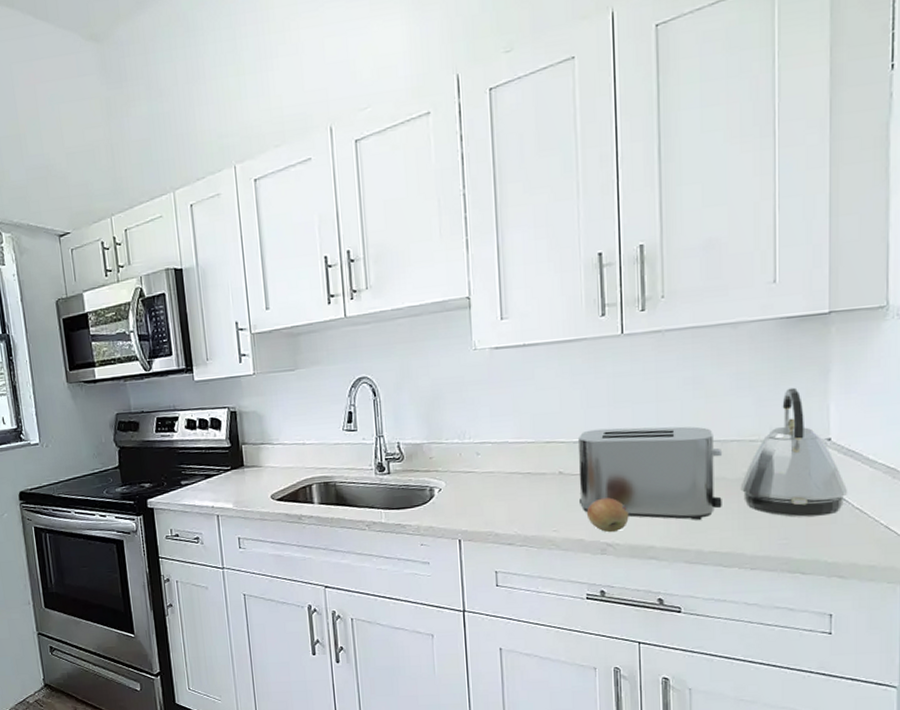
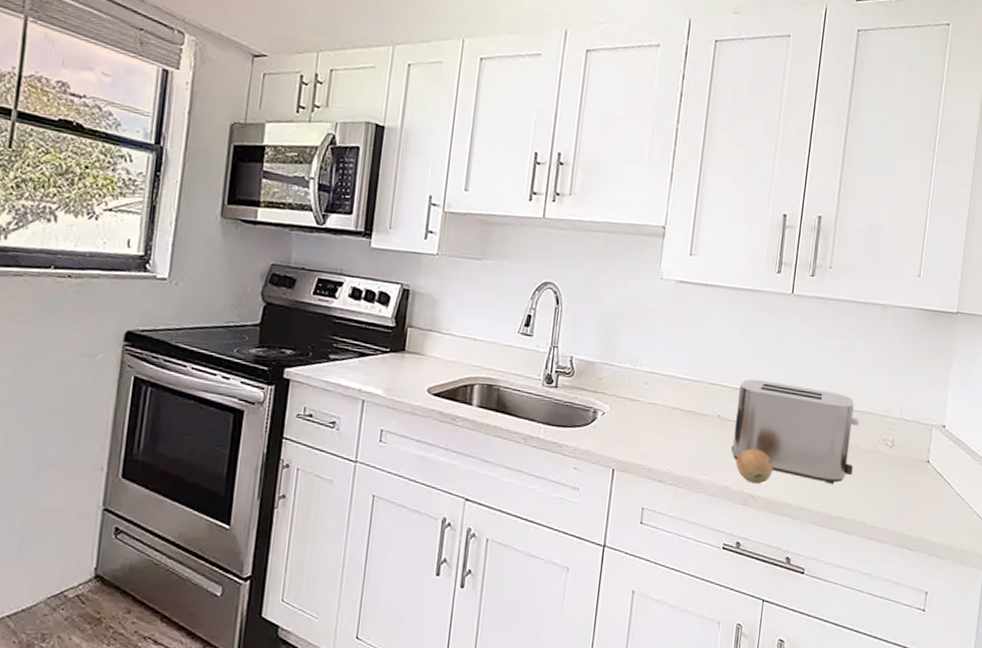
kettle: present [740,387,848,518] -> none [869,373,953,498]

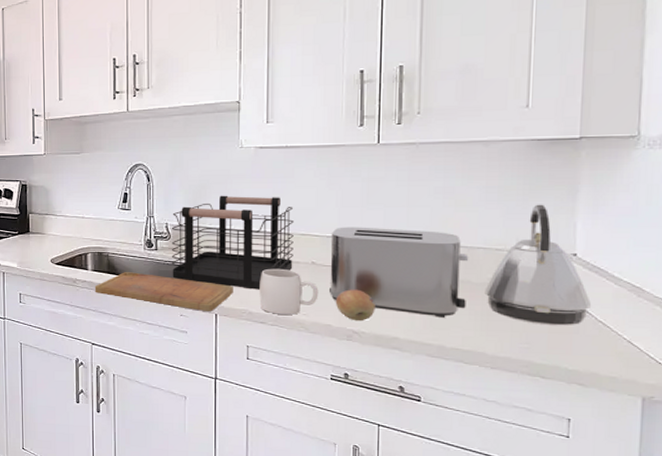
cutting board: none [477,411,635,466] -> present [94,272,233,312]
dish rack: none [570,330,705,443] -> present [172,195,294,290]
mug: none [661,419,721,474] -> present [259,268,319,315]
kettle: none [869,373,953,498] -> present [484,204,592,326]

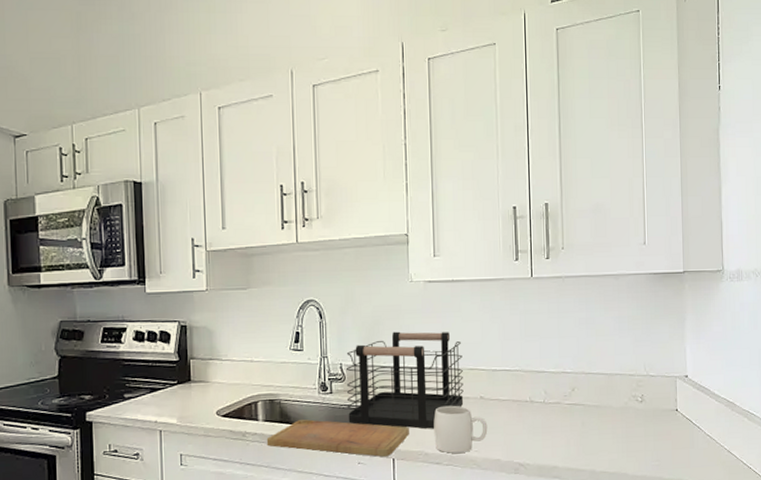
toaster: present [330,227,469,319] -> none [496,359,610,444]
fruit: present [335,289,376,322] -> none [502,421,537,454]
kettle: present [484,204,592,326] -> none [623,331,701,443]

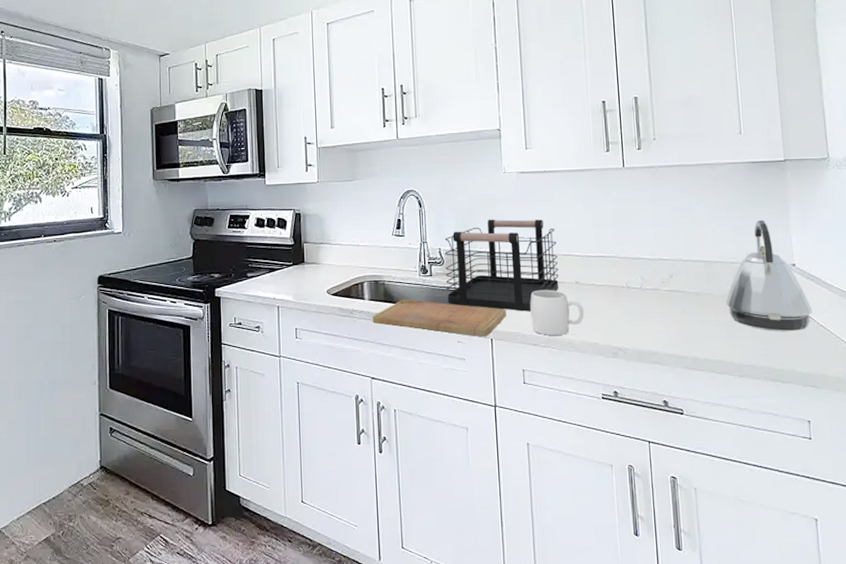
kettle: none [623,331,701,443] -> present [725,220,813,332]

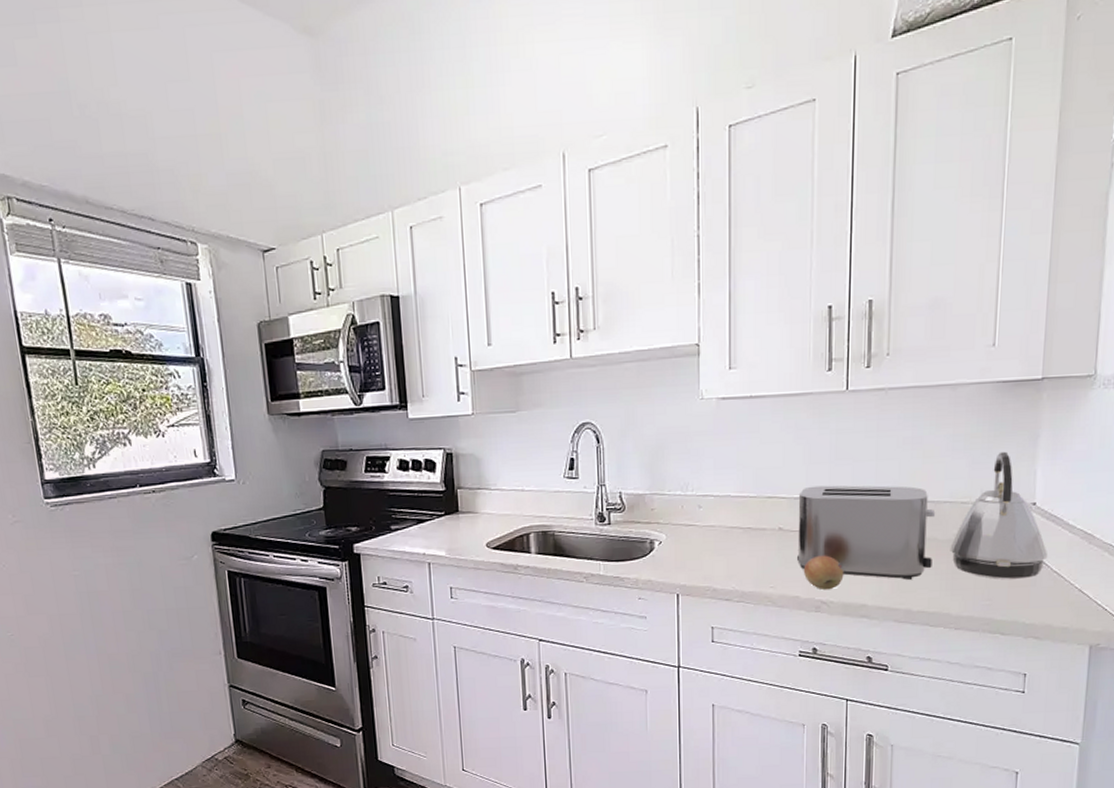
cutting board: present [372,300,506,337] -> none [539,552,696,593]
dish rack: present [444,219,559,312] -> none [626,455,760,564]
mug: present [530,289,584,336] -> none [724,537,786,589]
toaster: none [590,245,712,331] -> present [797,485,936,581]
fruit: none [599,306,636,338] -> present [803,555,844,590]

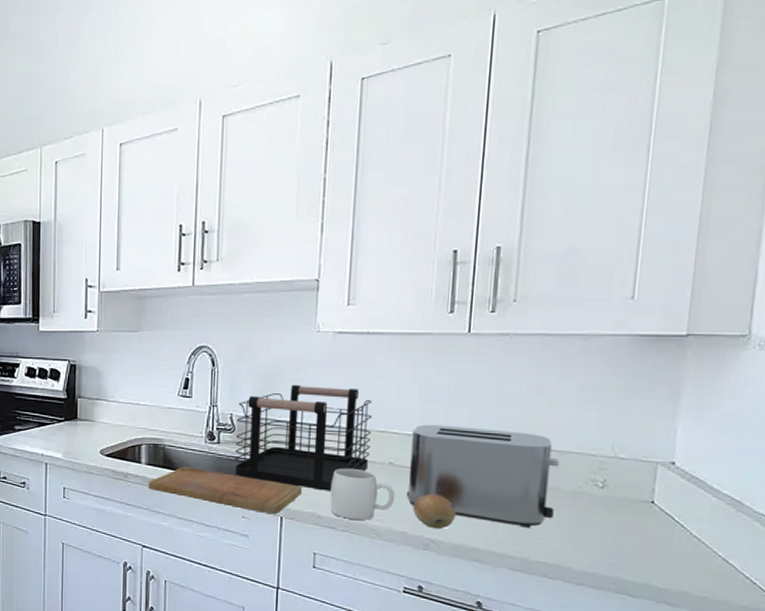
cutting board: none [539,552,696,593] -> present [148,467,302,515]
dish rack: none [626,455,760,564] -> present [235,384,372,491]
mug: none [724,537,786,589] -> present [330,468,395,520]
kettle: present [950,451,1048,580] -> none [574,406,688,541]

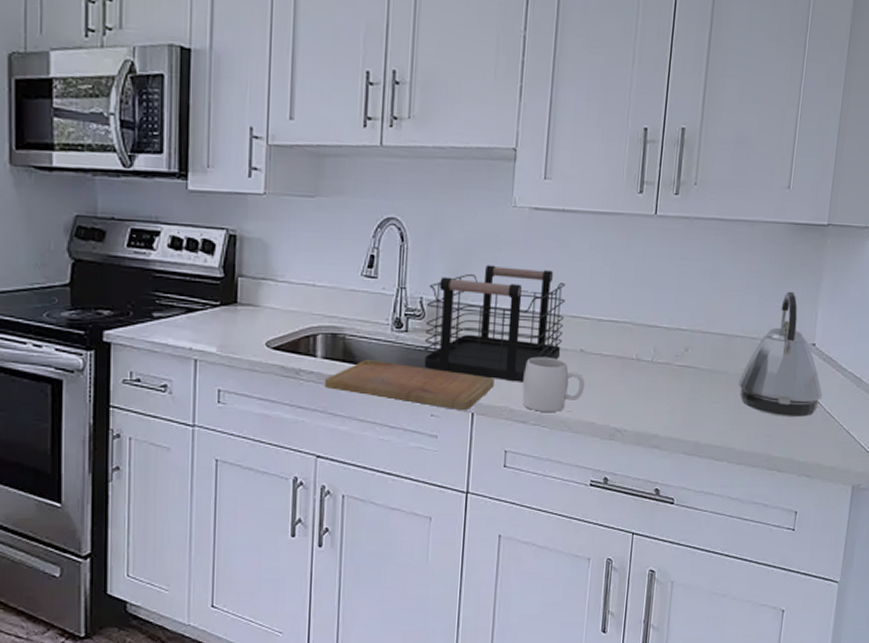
toaster: present [407,424,560,529] -> none [596,309,728,413]
fruit: present [412,493,456,530] -> none [600,381,640,418]
kettle: none [574,406,688,541] -> present [738,291,823,418]

